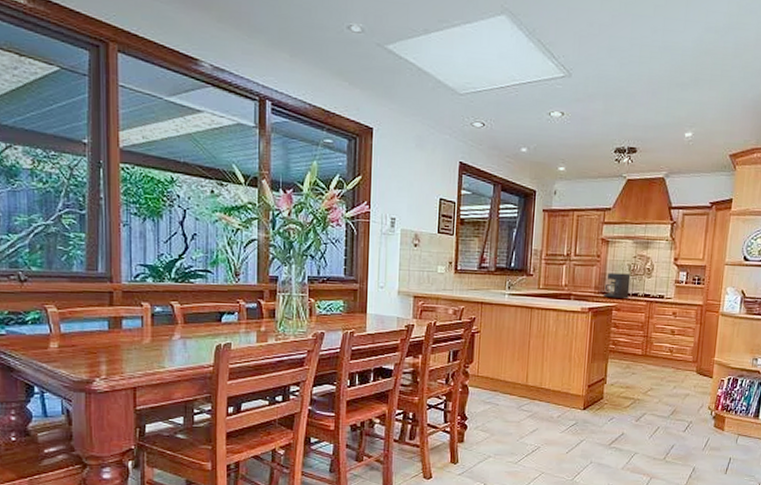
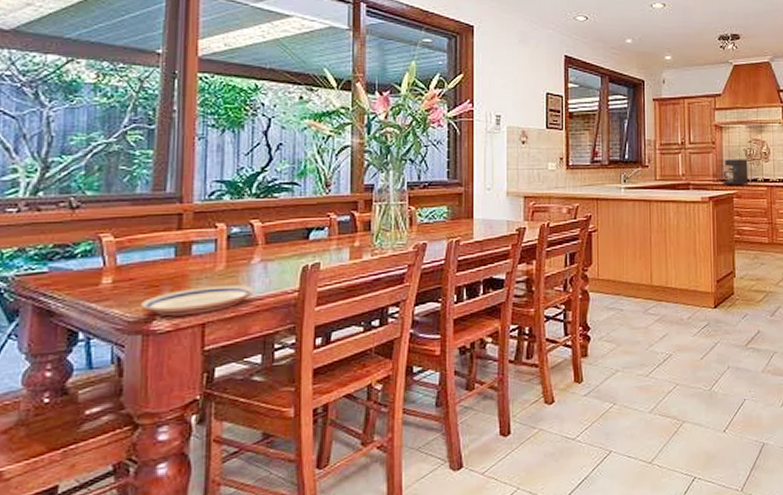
plate: none [83,356,176,380] -> present [141,285,255,317]

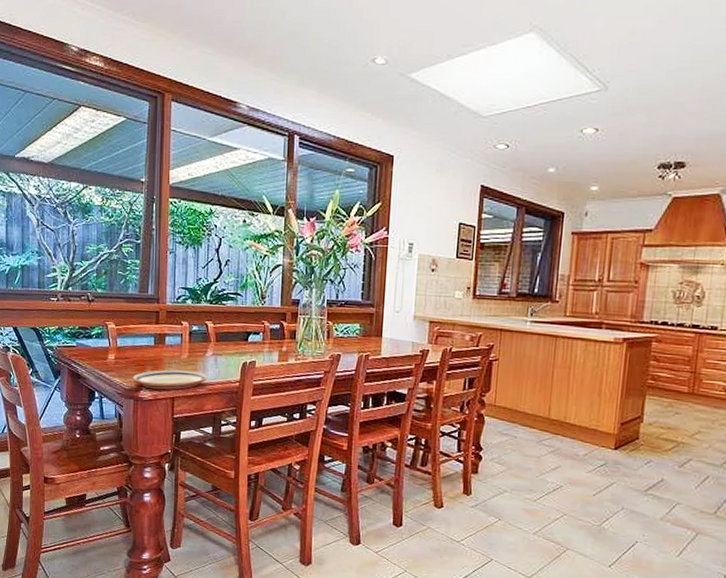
coffee maker: present [723,159,749,185] -> none [641,300,676,329]

